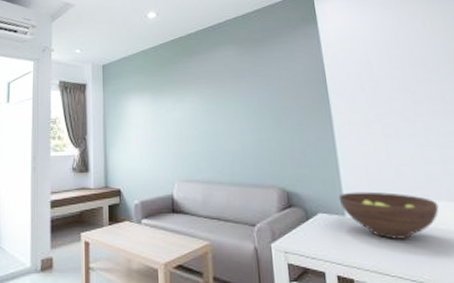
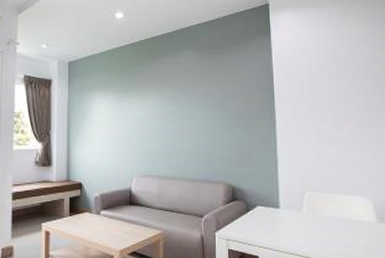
fruit bowl: present [338,191,439,239] -> none [275,188,354,228]

